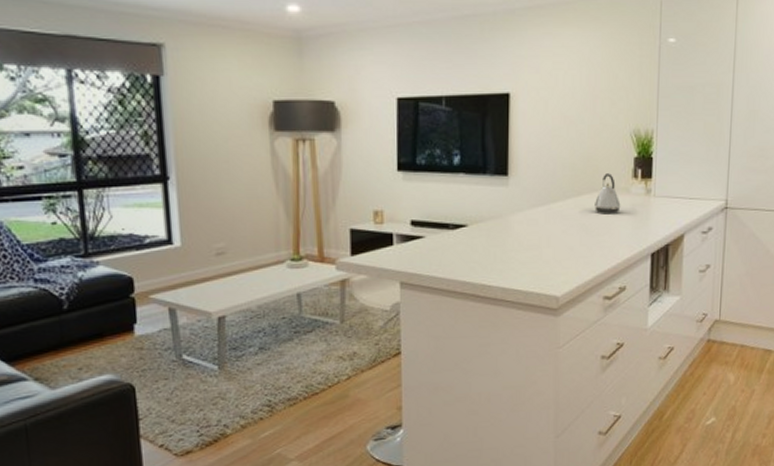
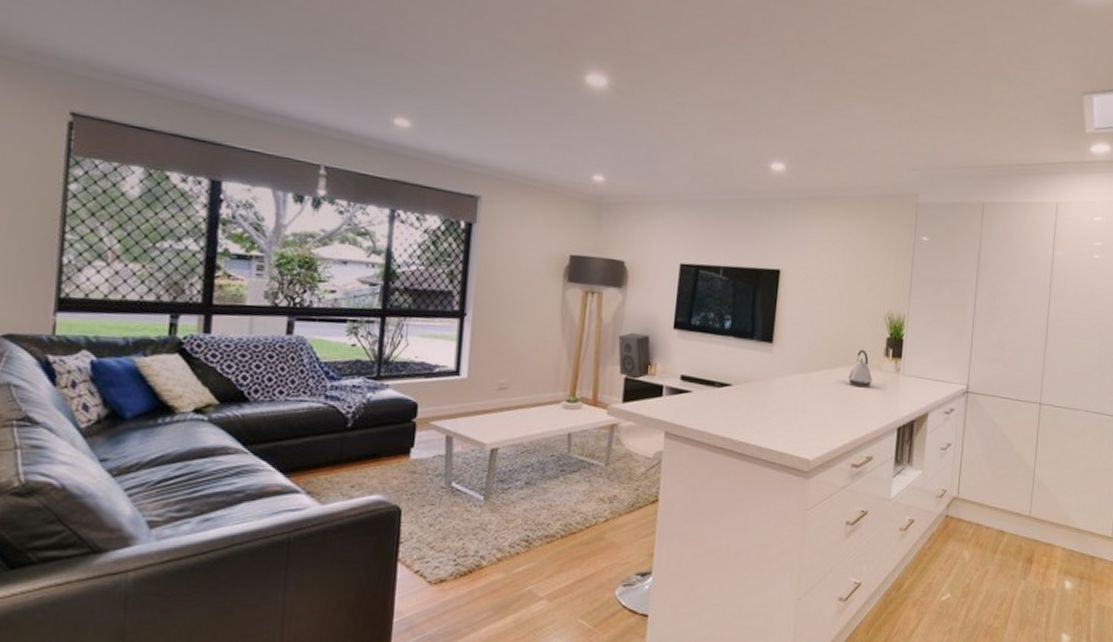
speaker: none [338,180,378,228] -> present [618,333,651,378]

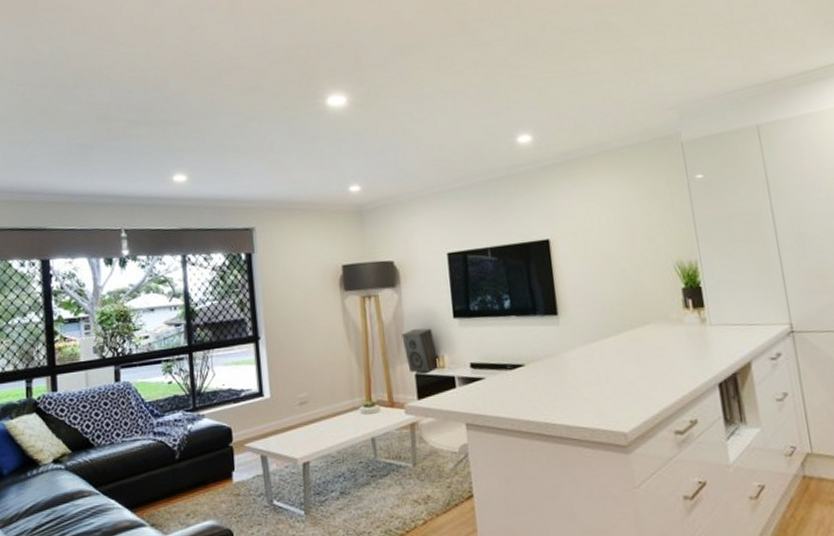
kettle: present [848,350,873,388] -> none [648,305,677,347]

